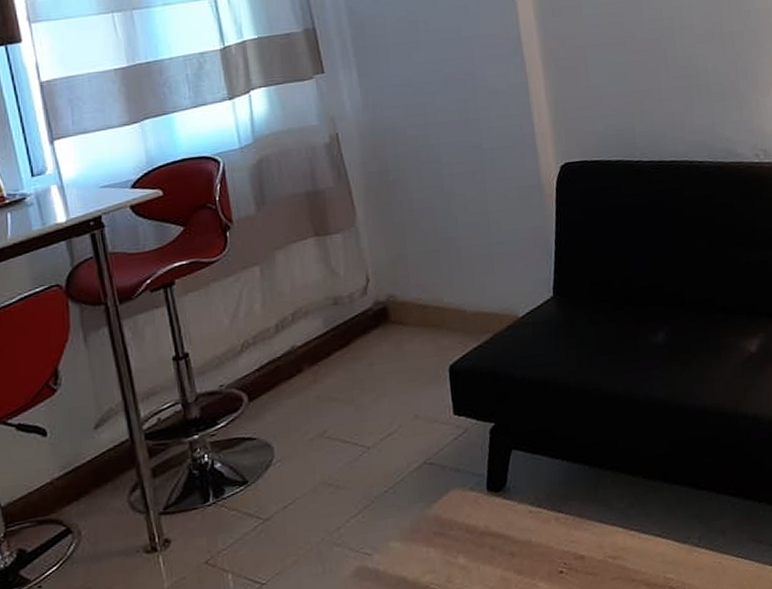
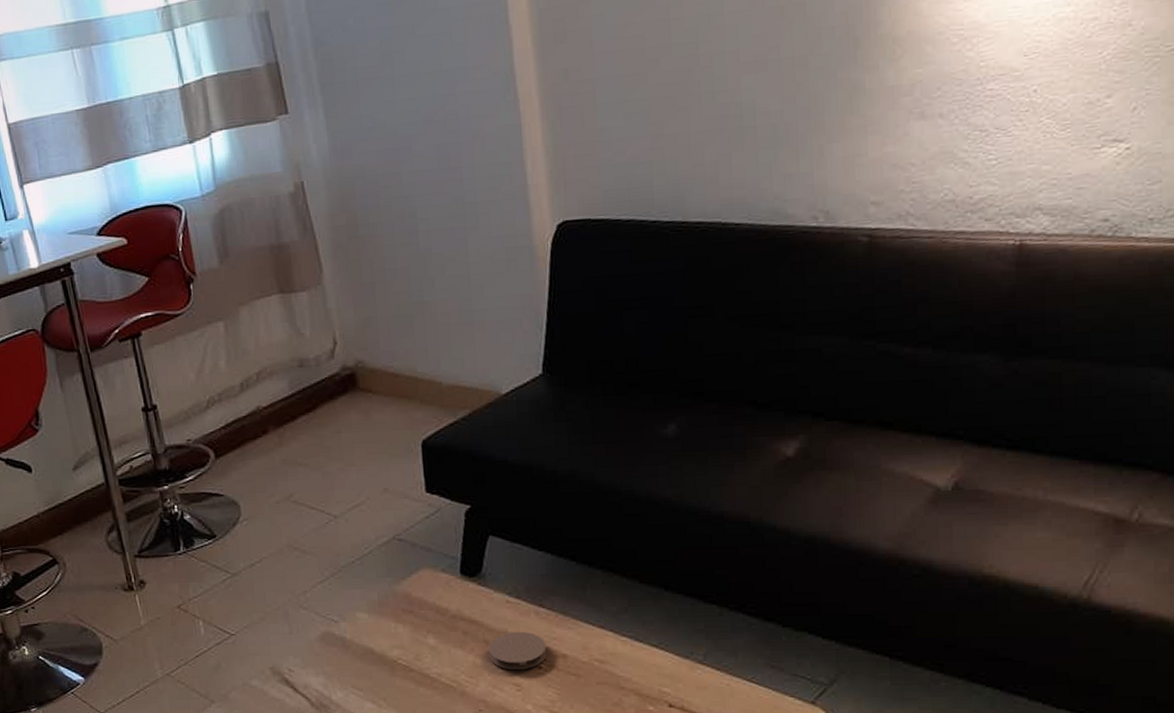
coaster: none [514,538,567,579] -> present [488,631,547,671]

